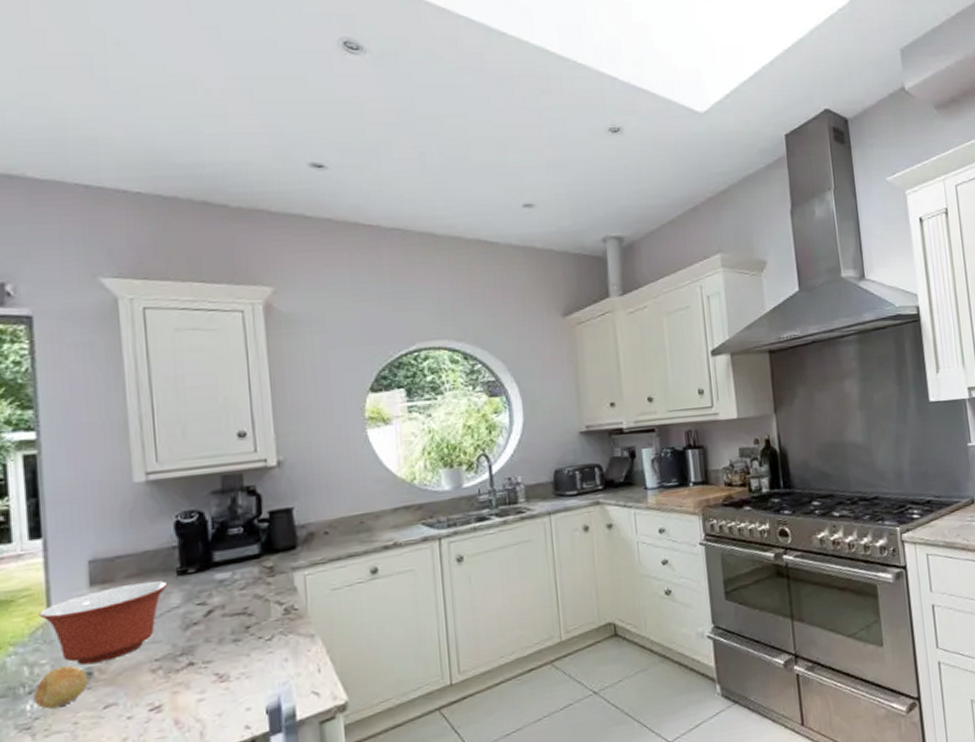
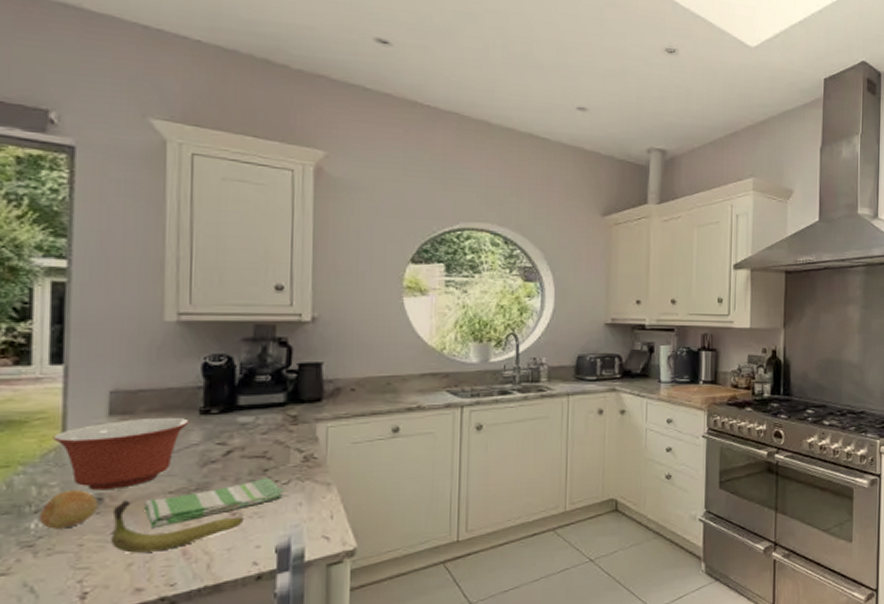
banana: none [102,671,231,728] -> present [111,499,243,553]
dish towel: none [132,635,268,700] -> present [144,477,284,529]

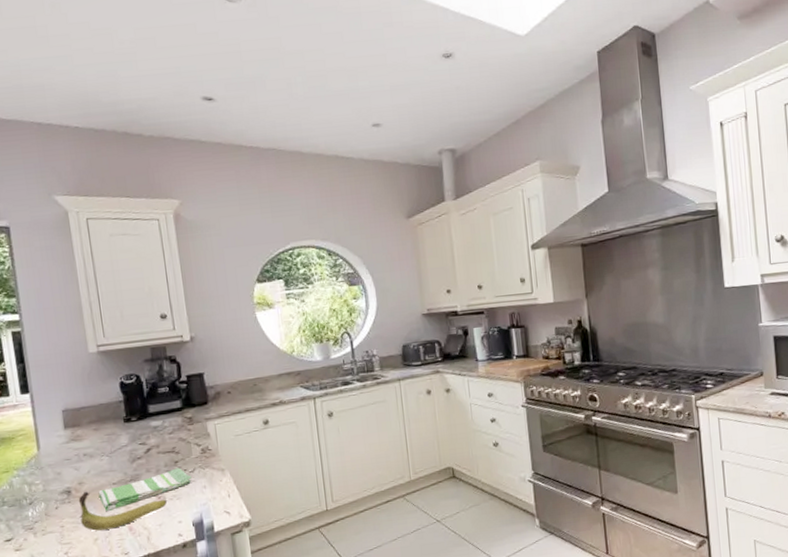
fruit: present [40,490,98,530] -> none [33,486,69,516]
mixing bowl: present [53,417,190,491] -> none [31,426,118,486]

